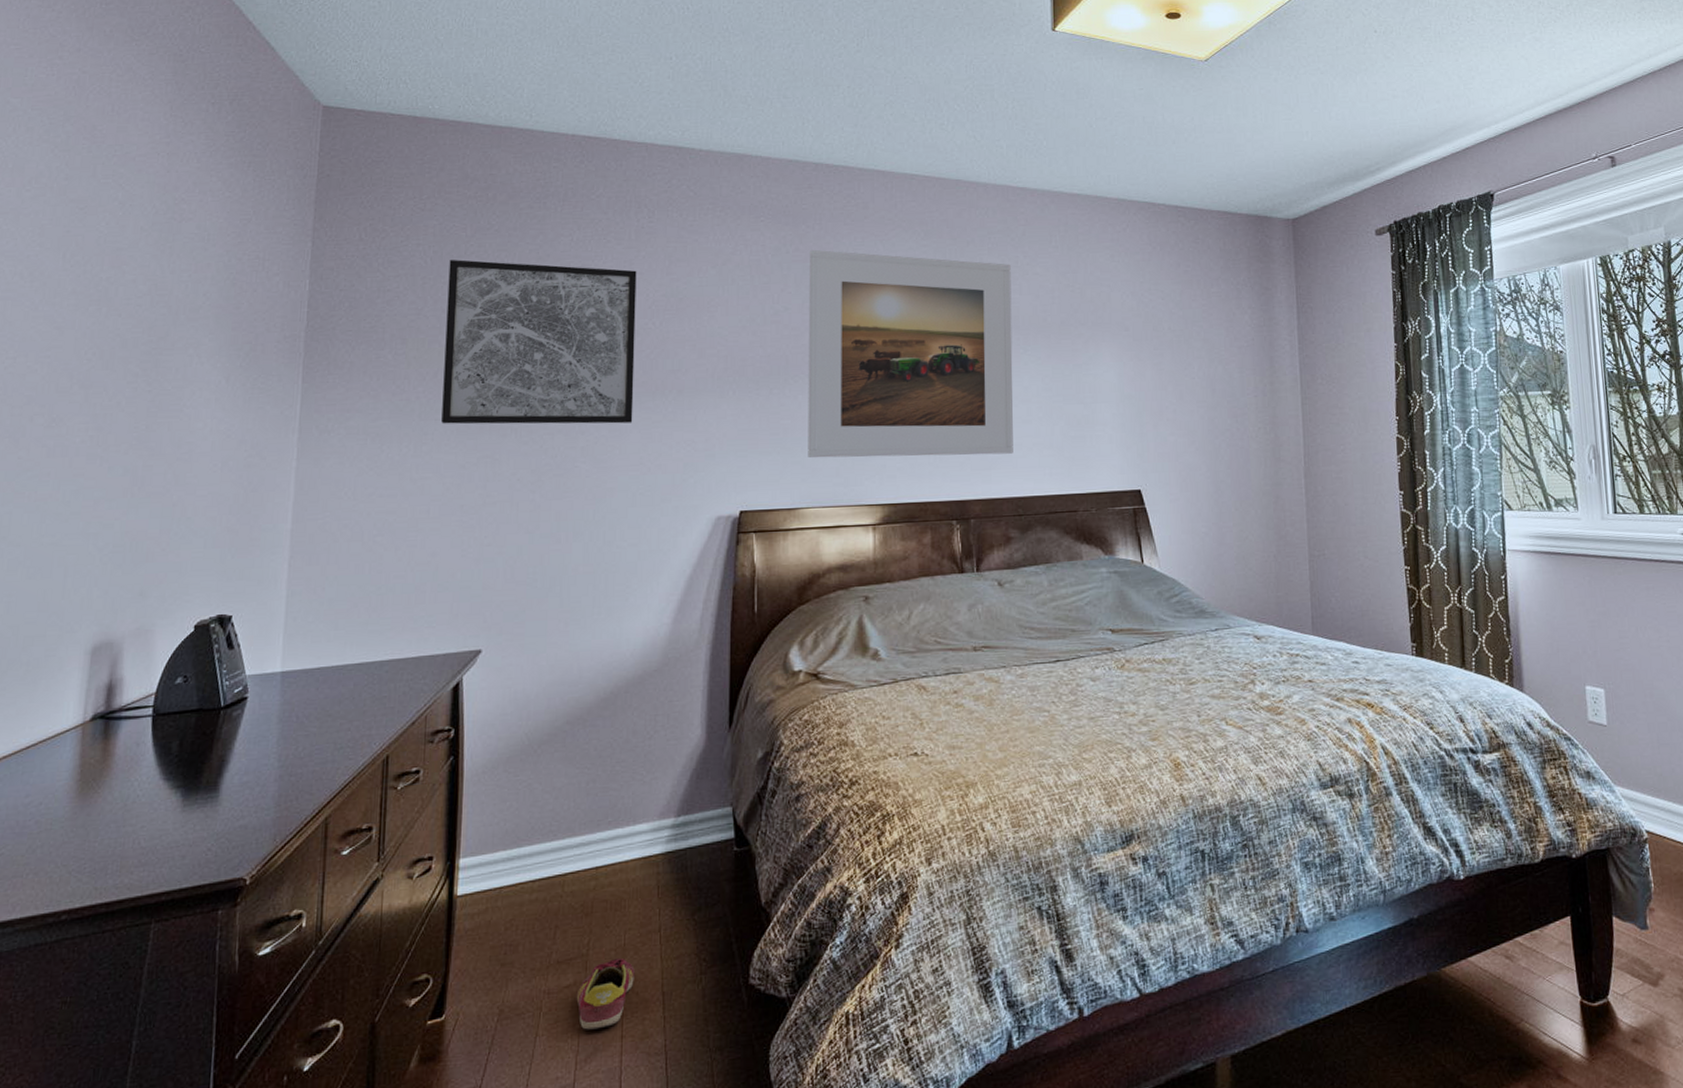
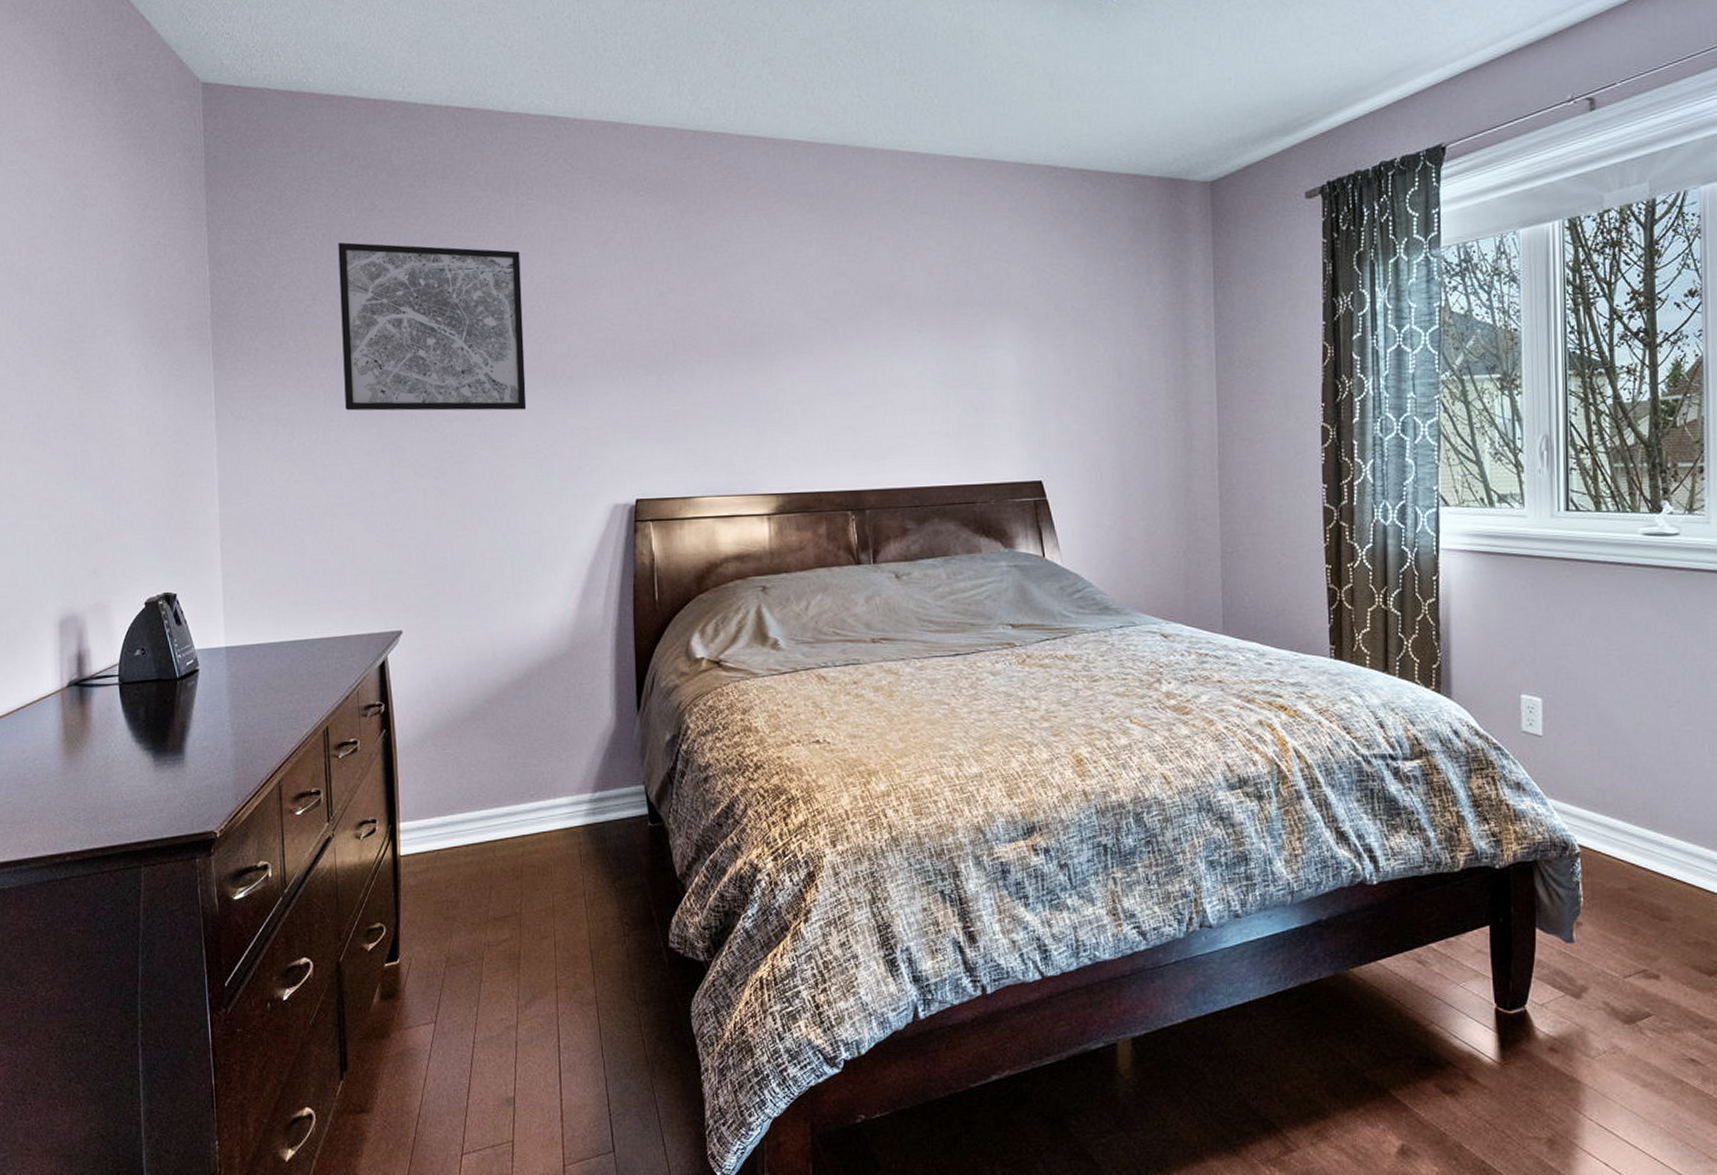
shoe: present [576,957,635,1030] -> none [513,917,564,979]
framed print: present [808,249,1013,458] -> none [691,225,908,446]

